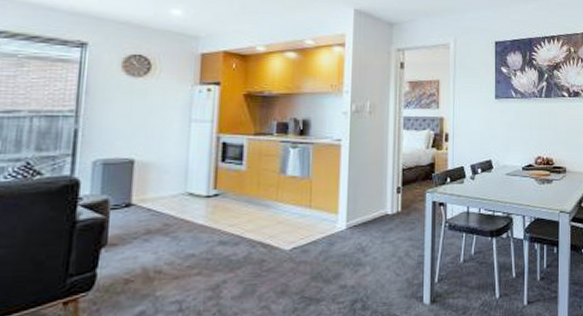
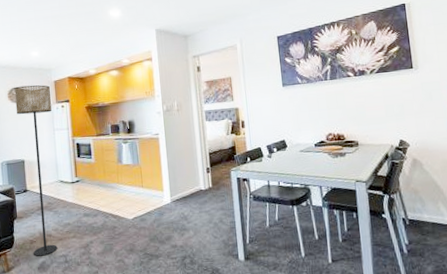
floor lamp: none [127,53,193,303] -> present [14,85,58,256]

